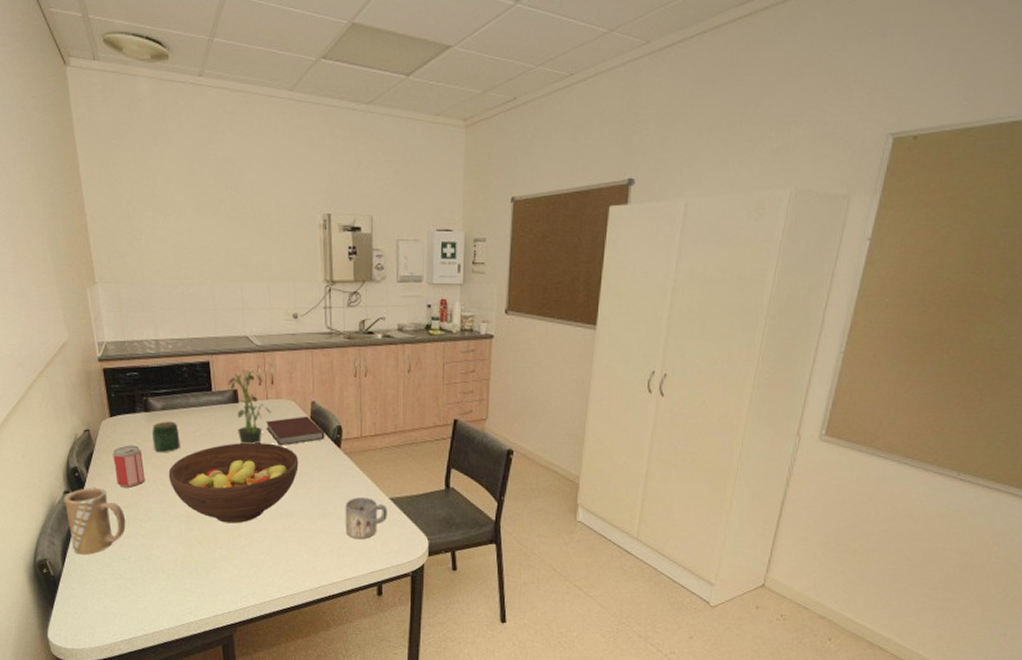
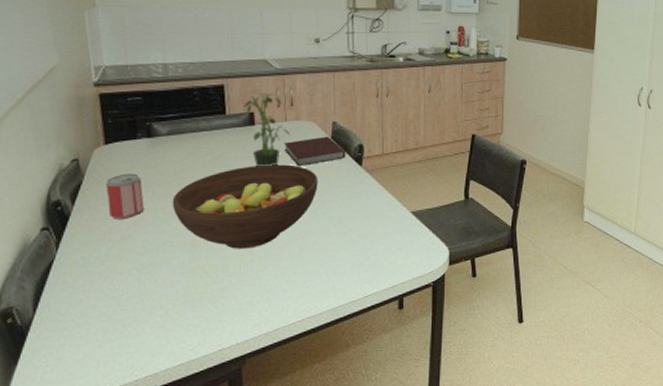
mug: present [64,487,126,556] -> none [40,221,118,299]
jar: present [151,421,180,453] -> none [154,146,188,180]
mug: present [345,496,387,540] -> none [365,212,409,255]

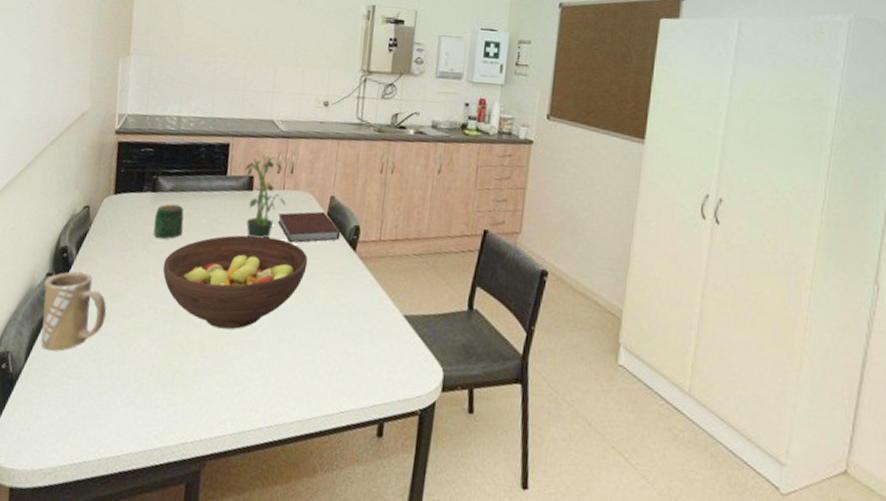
mug: none [40,221,118,299] -> present [40,271,107,352]
beer can: present [106,173,144,219] -> none [105,227,140,276]
jar: none [154,146,188,180] -> present [153,204,184,240]

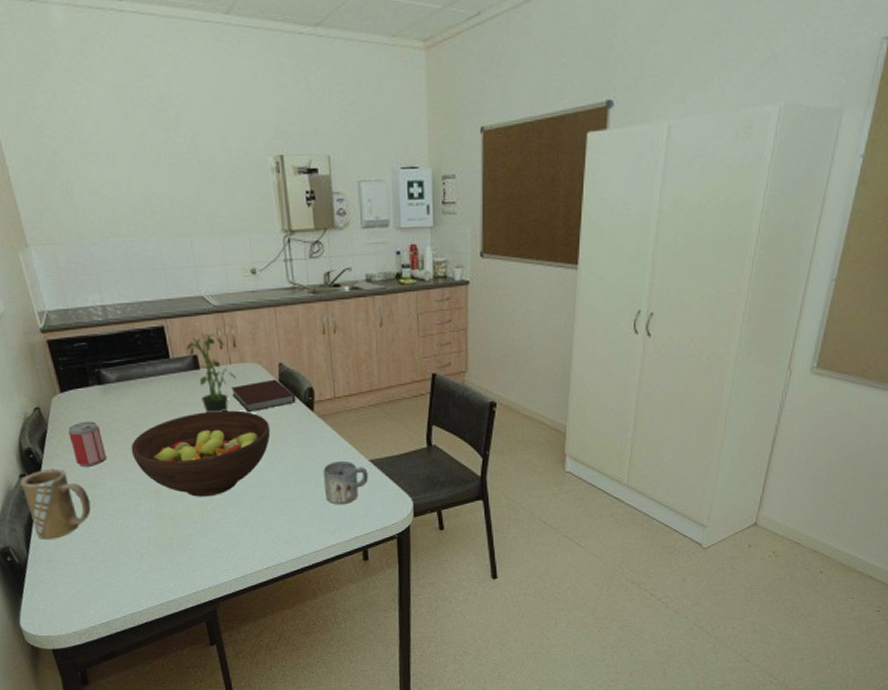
beer can: none [105,227,140,276] -> present [68,421,107,466]
jar: present [153,204,184,240] -> none [108,393,141,428]
mug: none [349,310,400,364] -> present [323,460,368,505]

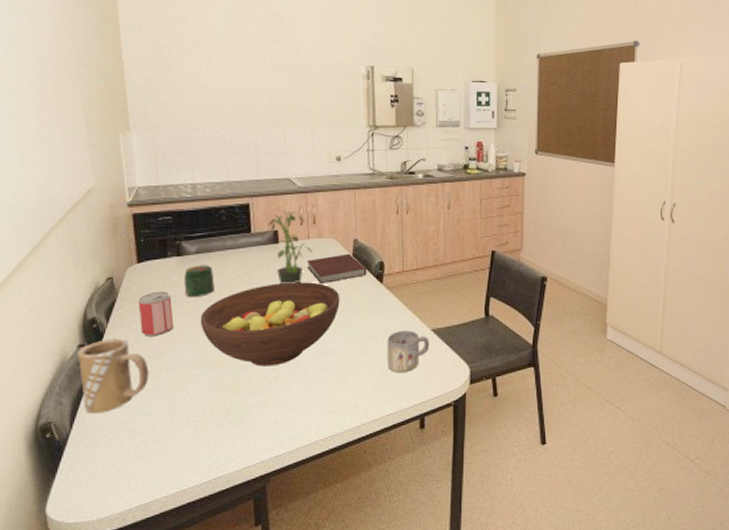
jar: none [108,393,141,428] -> present [183,265,215,298]

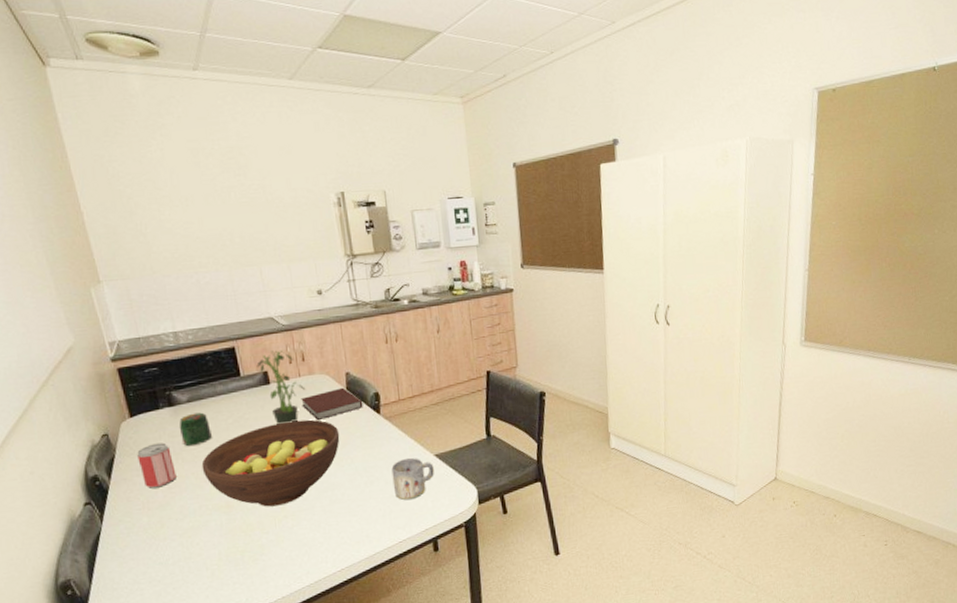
mug: present [77,338,149,414] -> none [84,493,160,569]

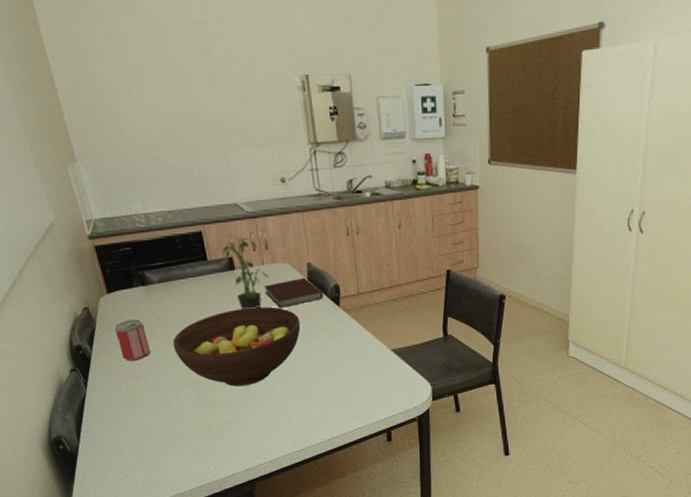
jar: present [179,412,212,447] -> none [151,293,182,325]
mug: present [391,457,434,501] -> none [349,350,390,391]

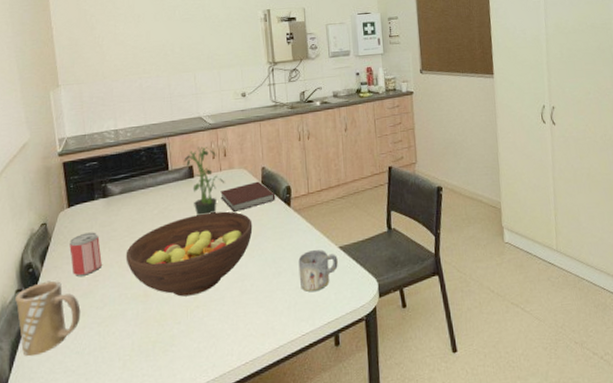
mug: none [71,363,137,430] -> present [15,280,81,357]
mug: none [349,350,390,391] -> present [298,249,338,292]

